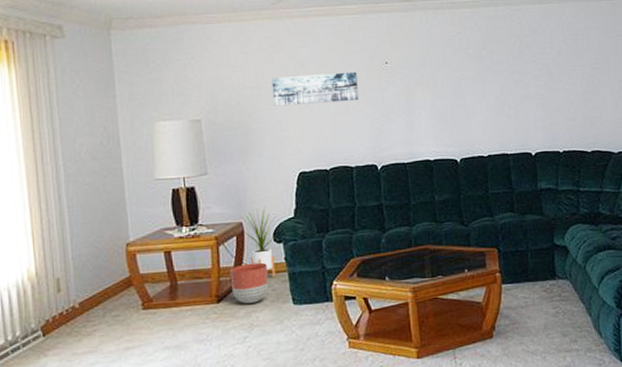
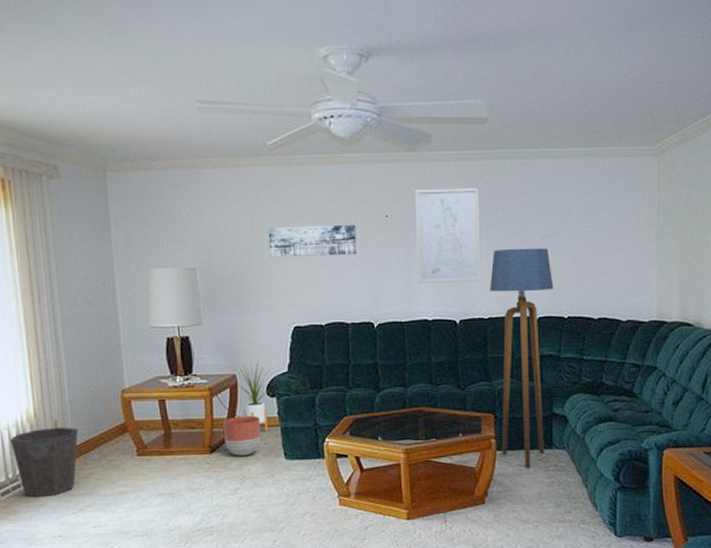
waste bin: none [10,284,82,359] -> present [10,427,79,498]
wall art: none [412,33,479,126] -> present [415,188,481,284]
floor lamp: none [488,87,549,300] -> present [490,248,554,468]

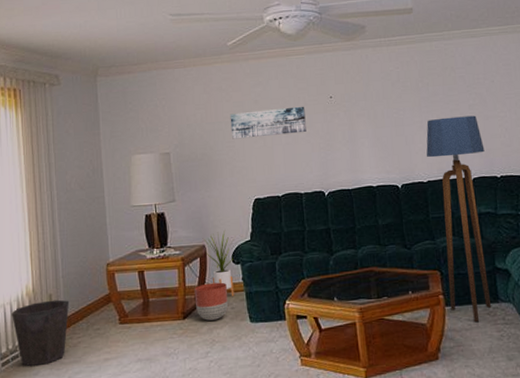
wall art: present [415,188,481,284] -> none [354,68,418,155]

